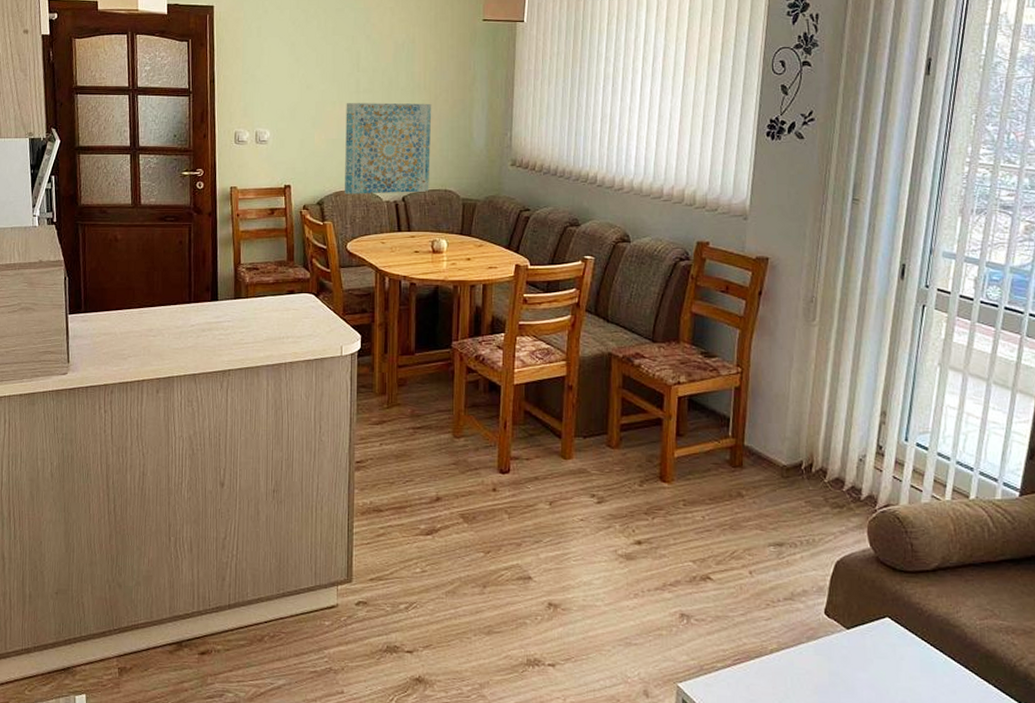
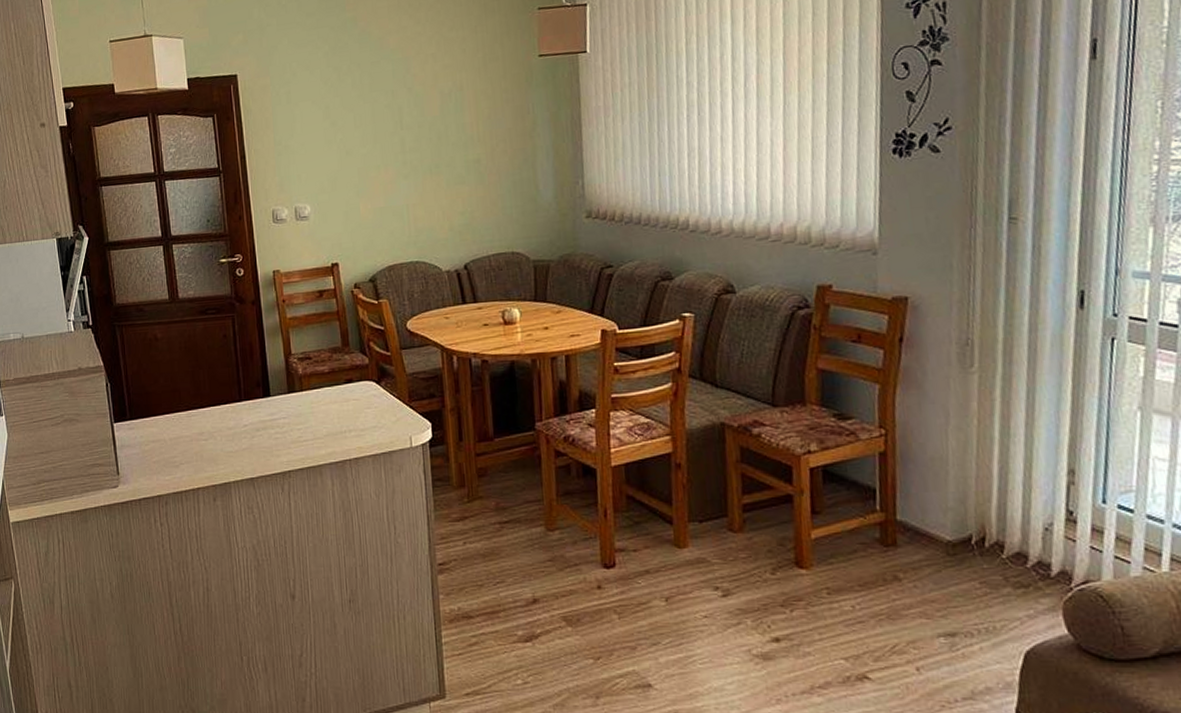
wall art: present [345,102,432,194] -> none [391,156,494,268]

